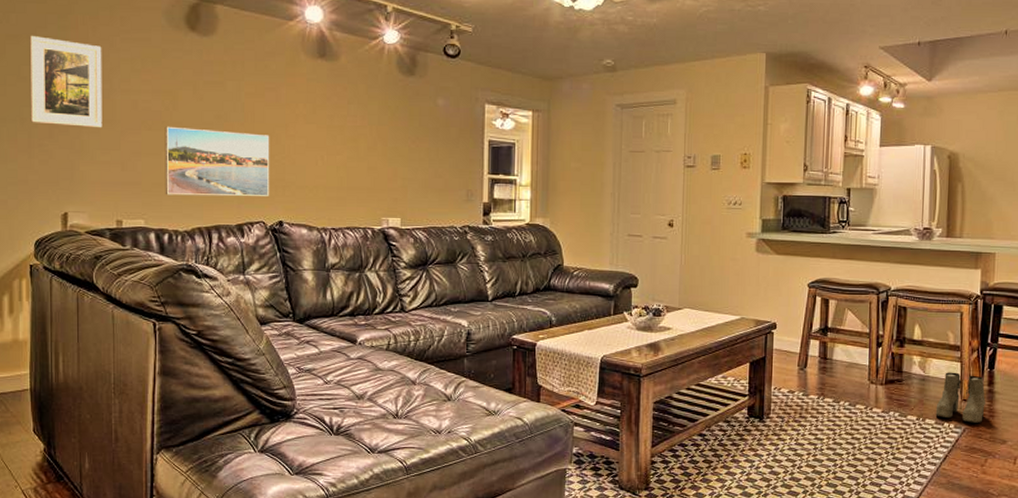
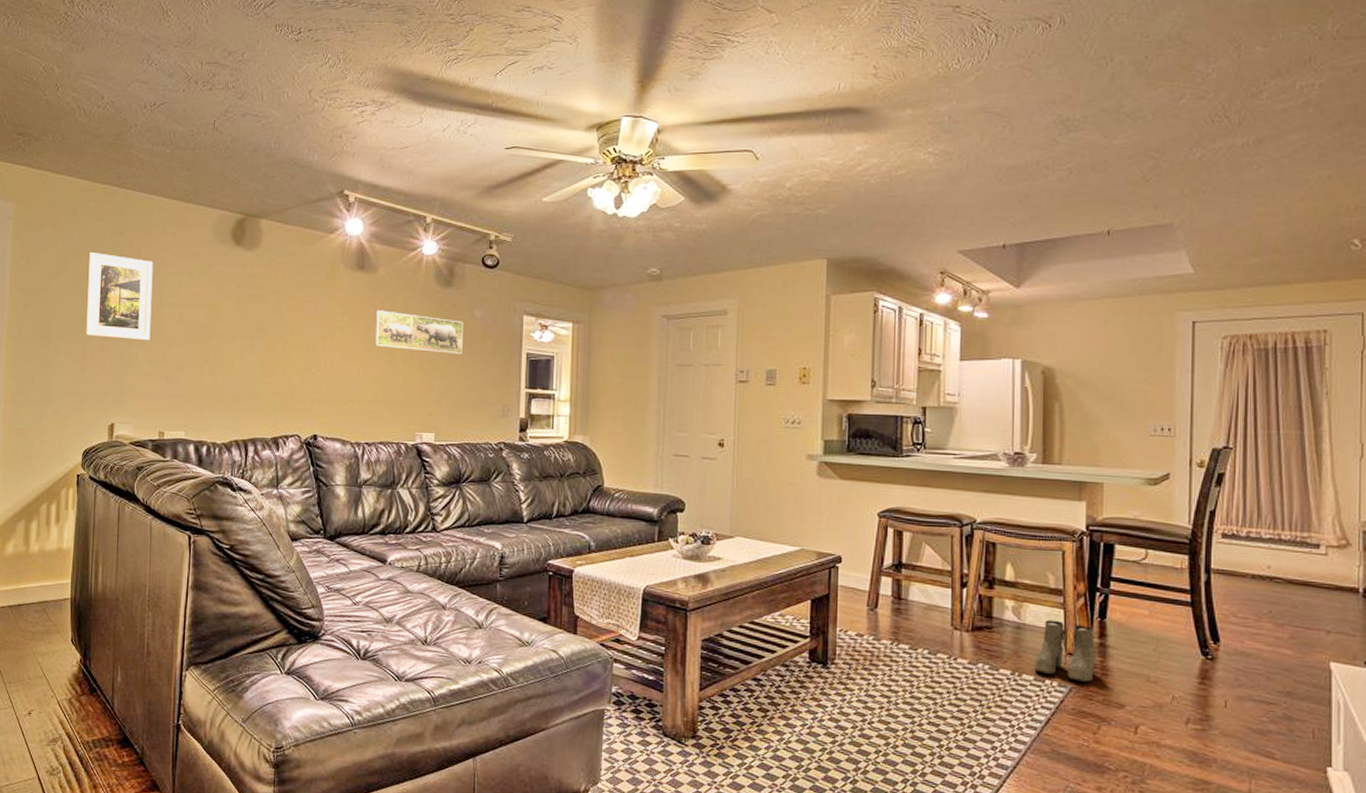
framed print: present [164,126,270,196] -> none [205,339,308,409]
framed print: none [338,98,427,141] -> present [374,310,463,354]

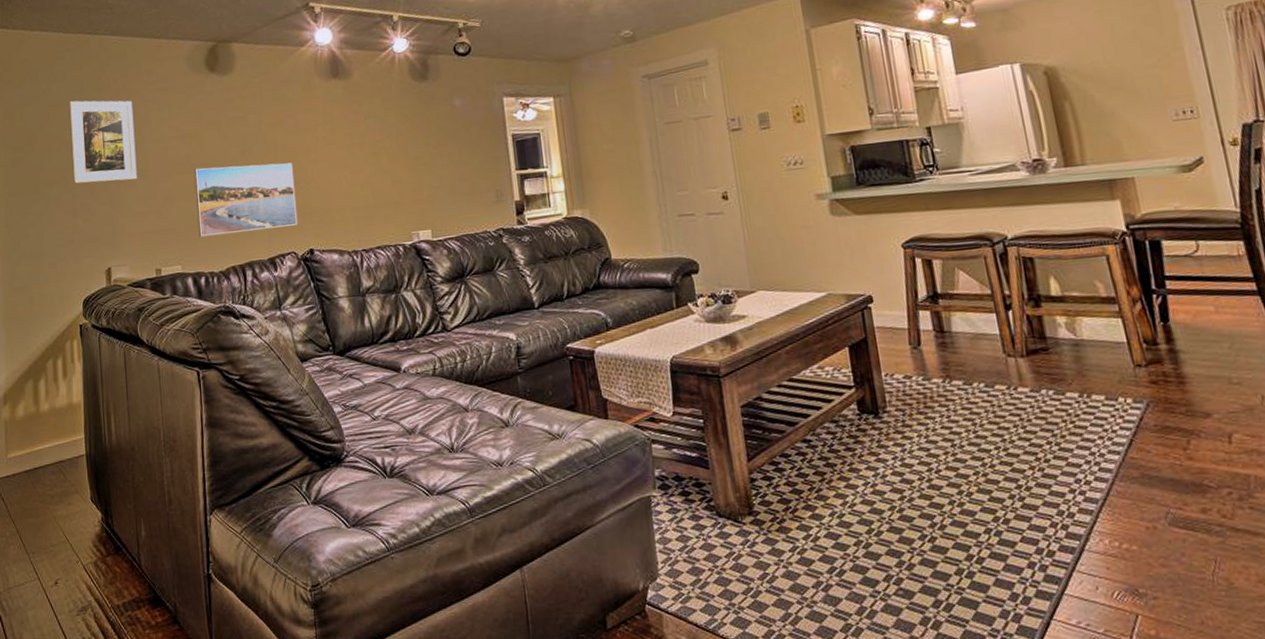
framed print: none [205,339,308,409] -> present [194,162,298,238]
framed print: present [374,310,463,354] -> none [355,112,448,151]
boots: present [1034,620,1096,682] -> none [1101,331,1170,394]

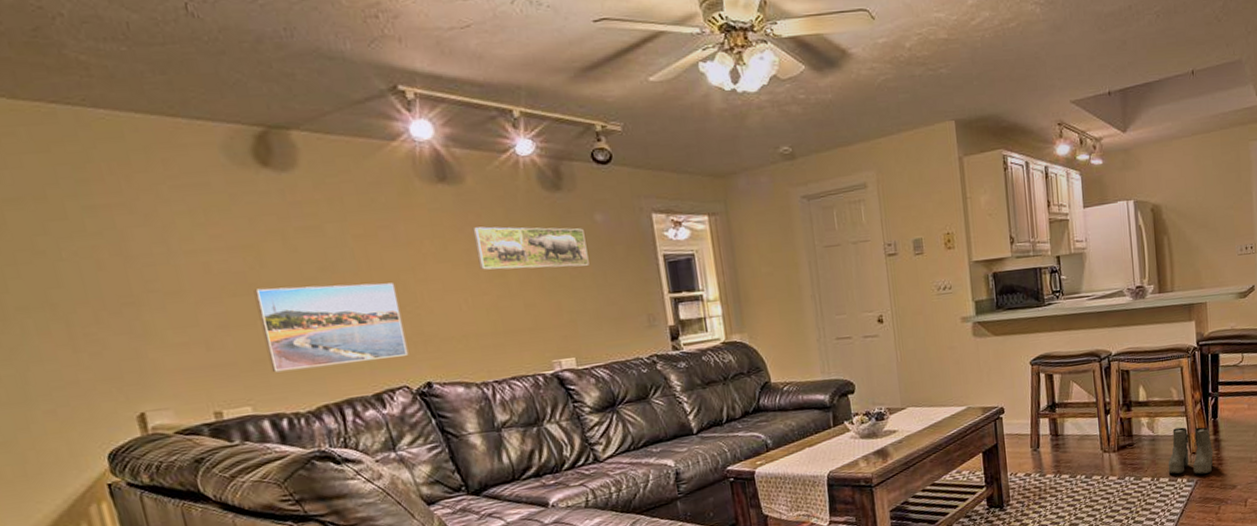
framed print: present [69,100,138,184] -> none [36,196,168,308]
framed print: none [355,112,448,151] -> present [472,226,589,270]
boots: none [1101,331,1170,394] -> present [1168,427,1213,475]

